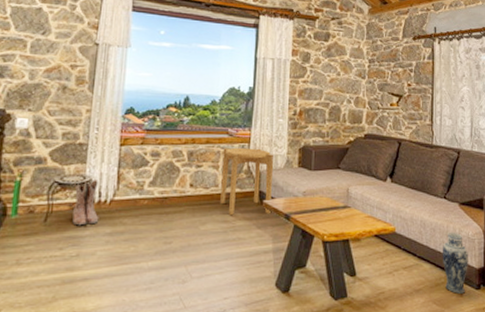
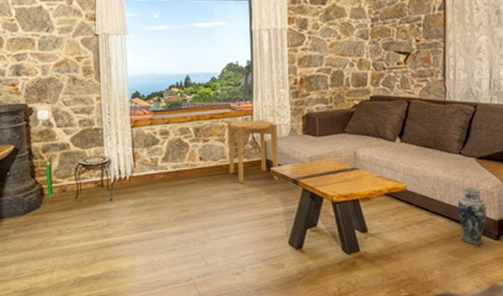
boots: present [72,179,99,226] -> none [96,160,122,200]

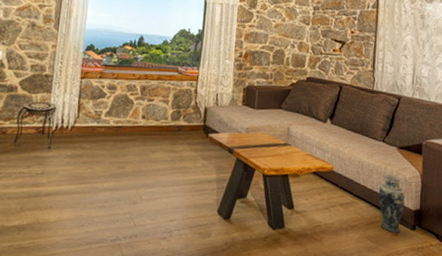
side table: present [227,119,279,184] -> none [169,84,219,147]

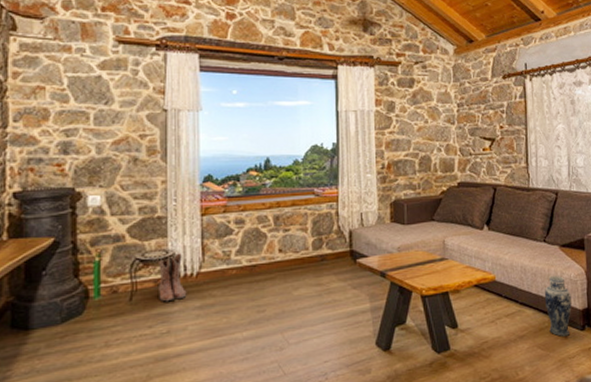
boots: none [38,107,61,148] -> present [157,253,187,302]

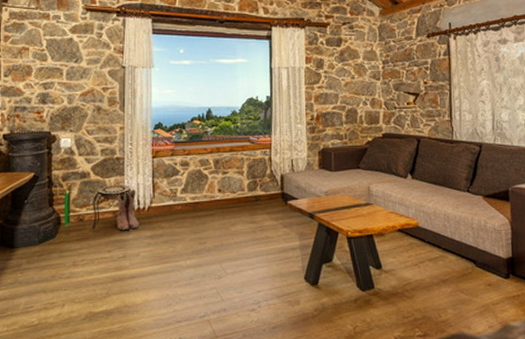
vase: present [544,275,572,337] -> none [467,224,496,283]

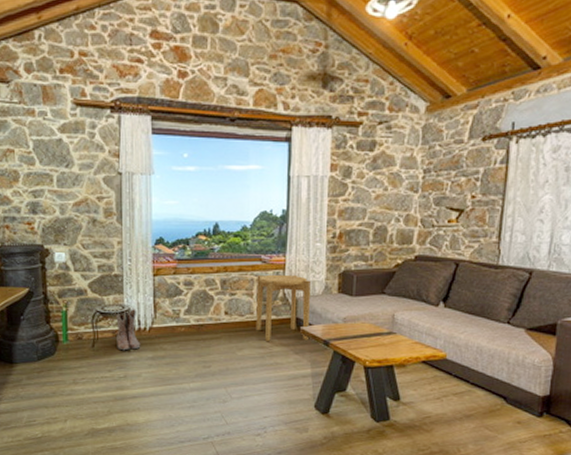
side table: none [246,153,295,217] -> present [256,274,310,342]

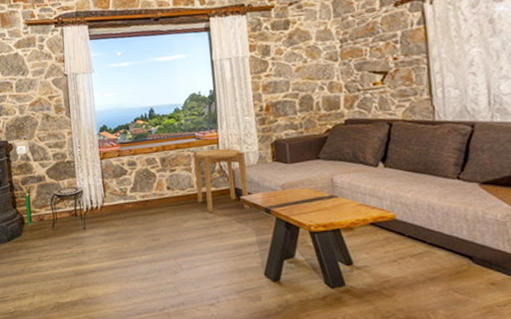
boots: present [115,309,141,351] -> none [70,190,95,229]

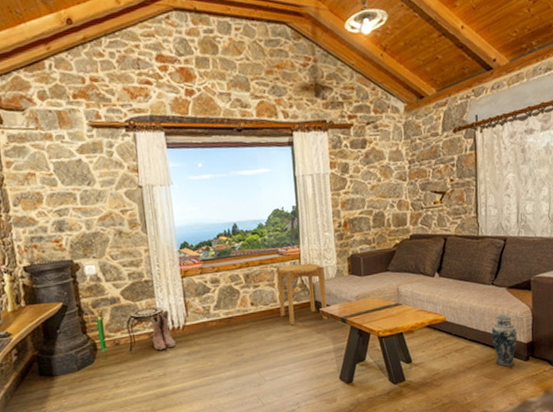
boots: none [70,190,95,229] -> present [148,310,177,351]
vase: none [460,215,500,282] -> present [491,314,517,367]

